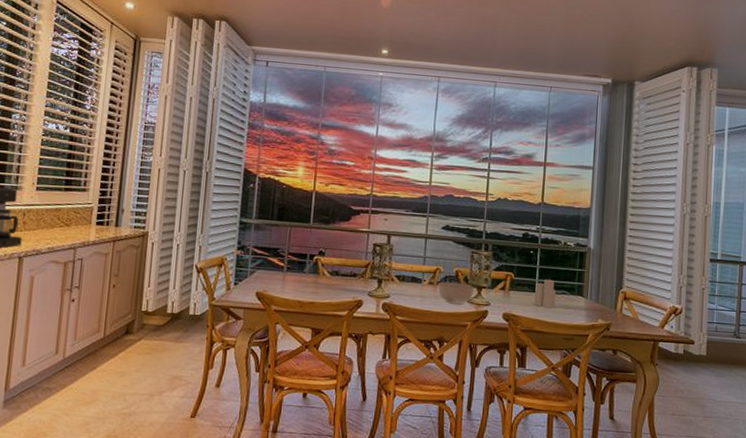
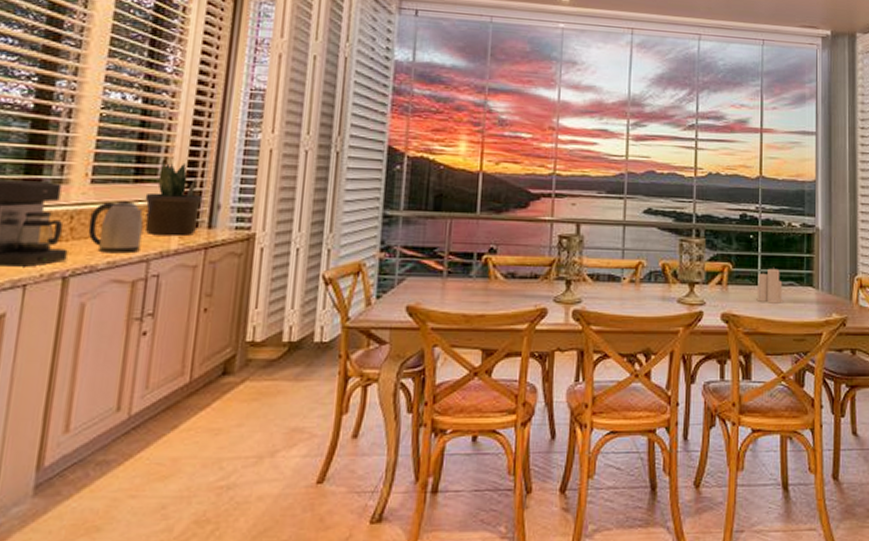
kettle: none [35,204,72,242] -> present [88,201,144,254]
planter: none [72,174,112,232] -> present [144,160,203,237]
bowl: present [438,281,475,306] -> none [641,278,686,308]

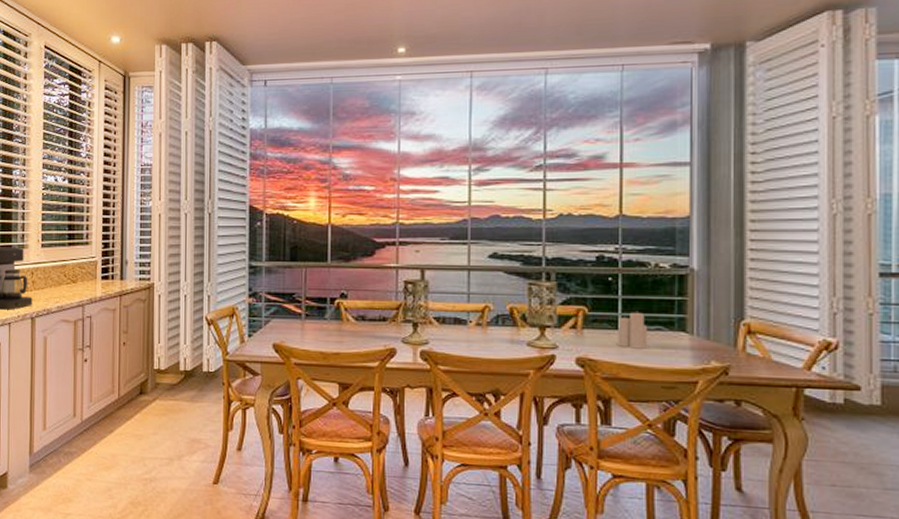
kettle: present [88,201,144,254] -> none [43,260,78,300]
planter: present [144,160,203,237] -> none [77,227,115,287]

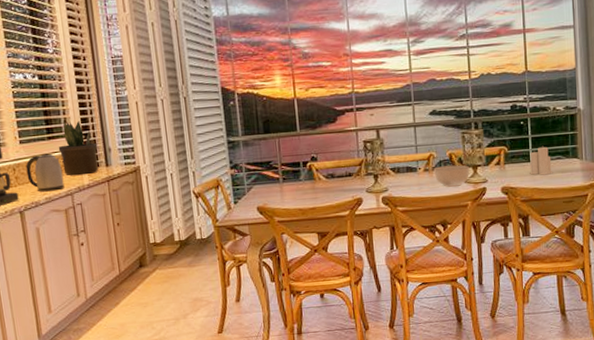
kettle: none [43,260,78,300] -> present [25,153,65,192]
planter: none [77,227,115,287] -> present [58,120,98,176]
bowl: none [488,322,536,350] -> present [433,164,470,188]

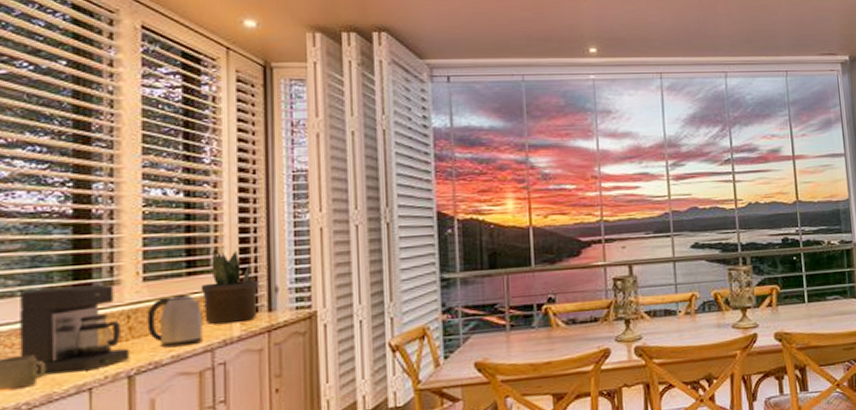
bowl: present [433,164,470,188] -> none [696,306,738,335]
candle: present [530,145,553,176] -> none [804,284,831,319]

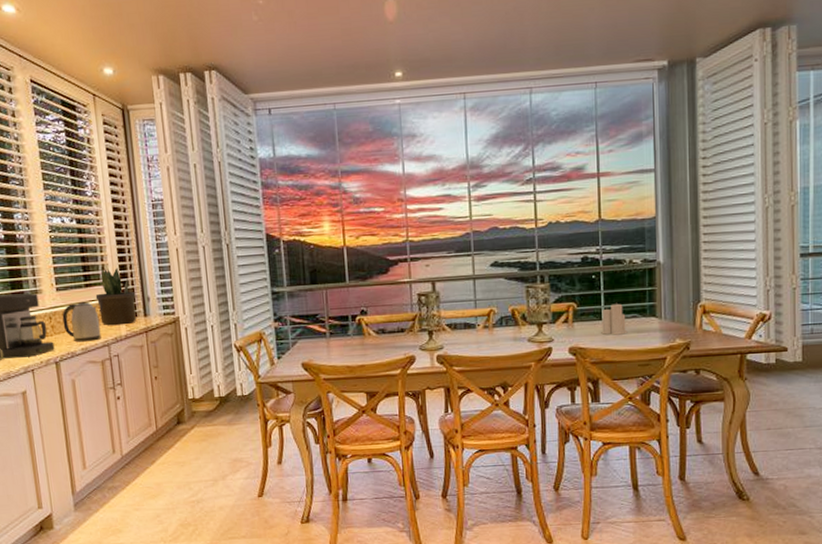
candle: none [804,284,831,319] -> present [601,302,628,335]

